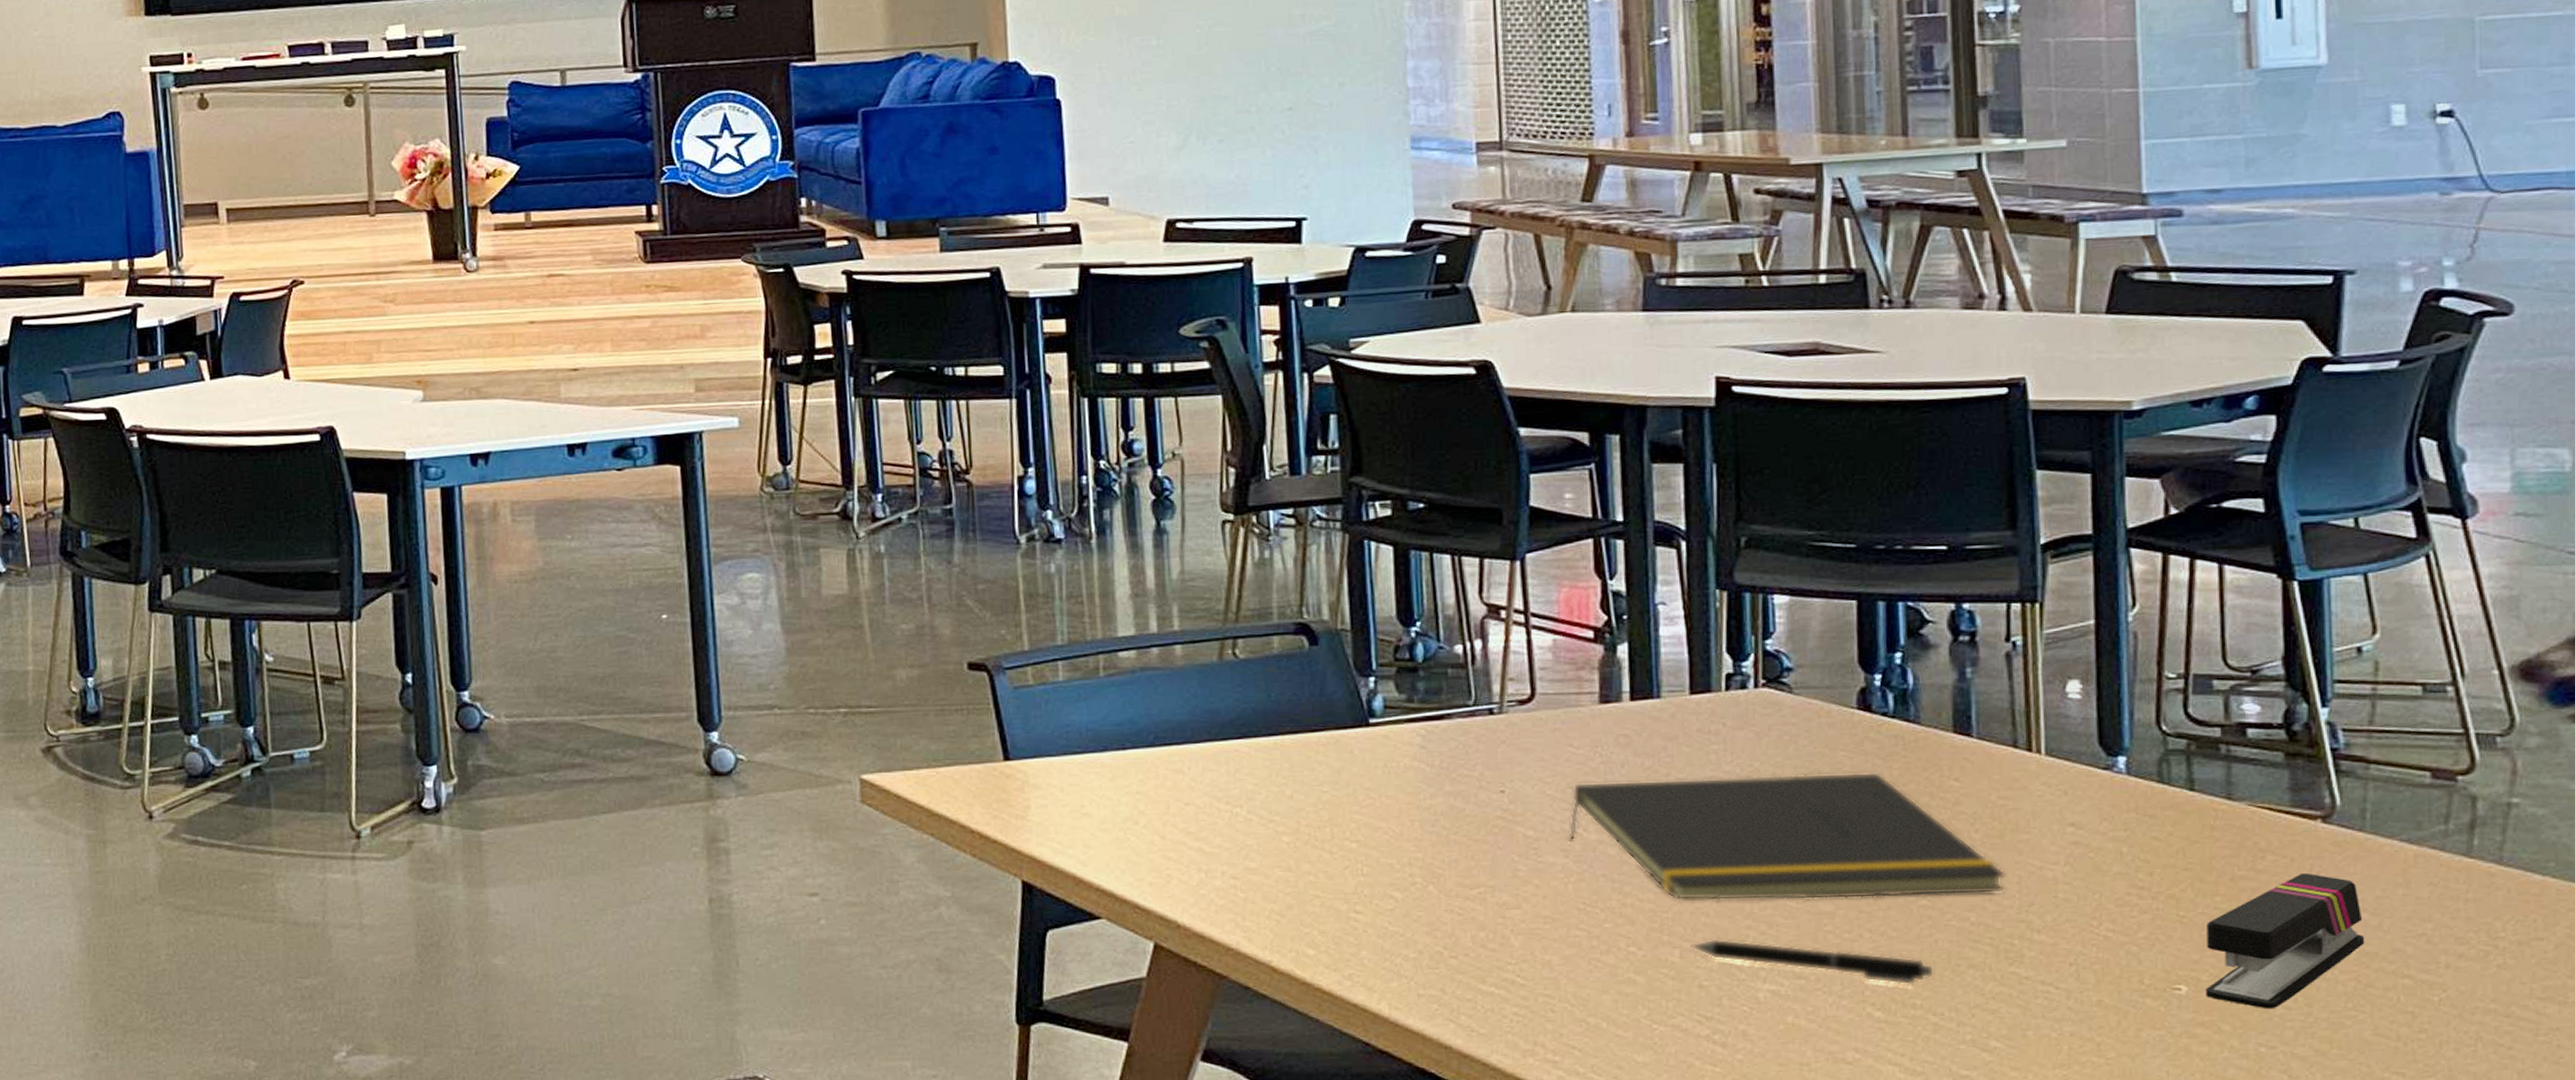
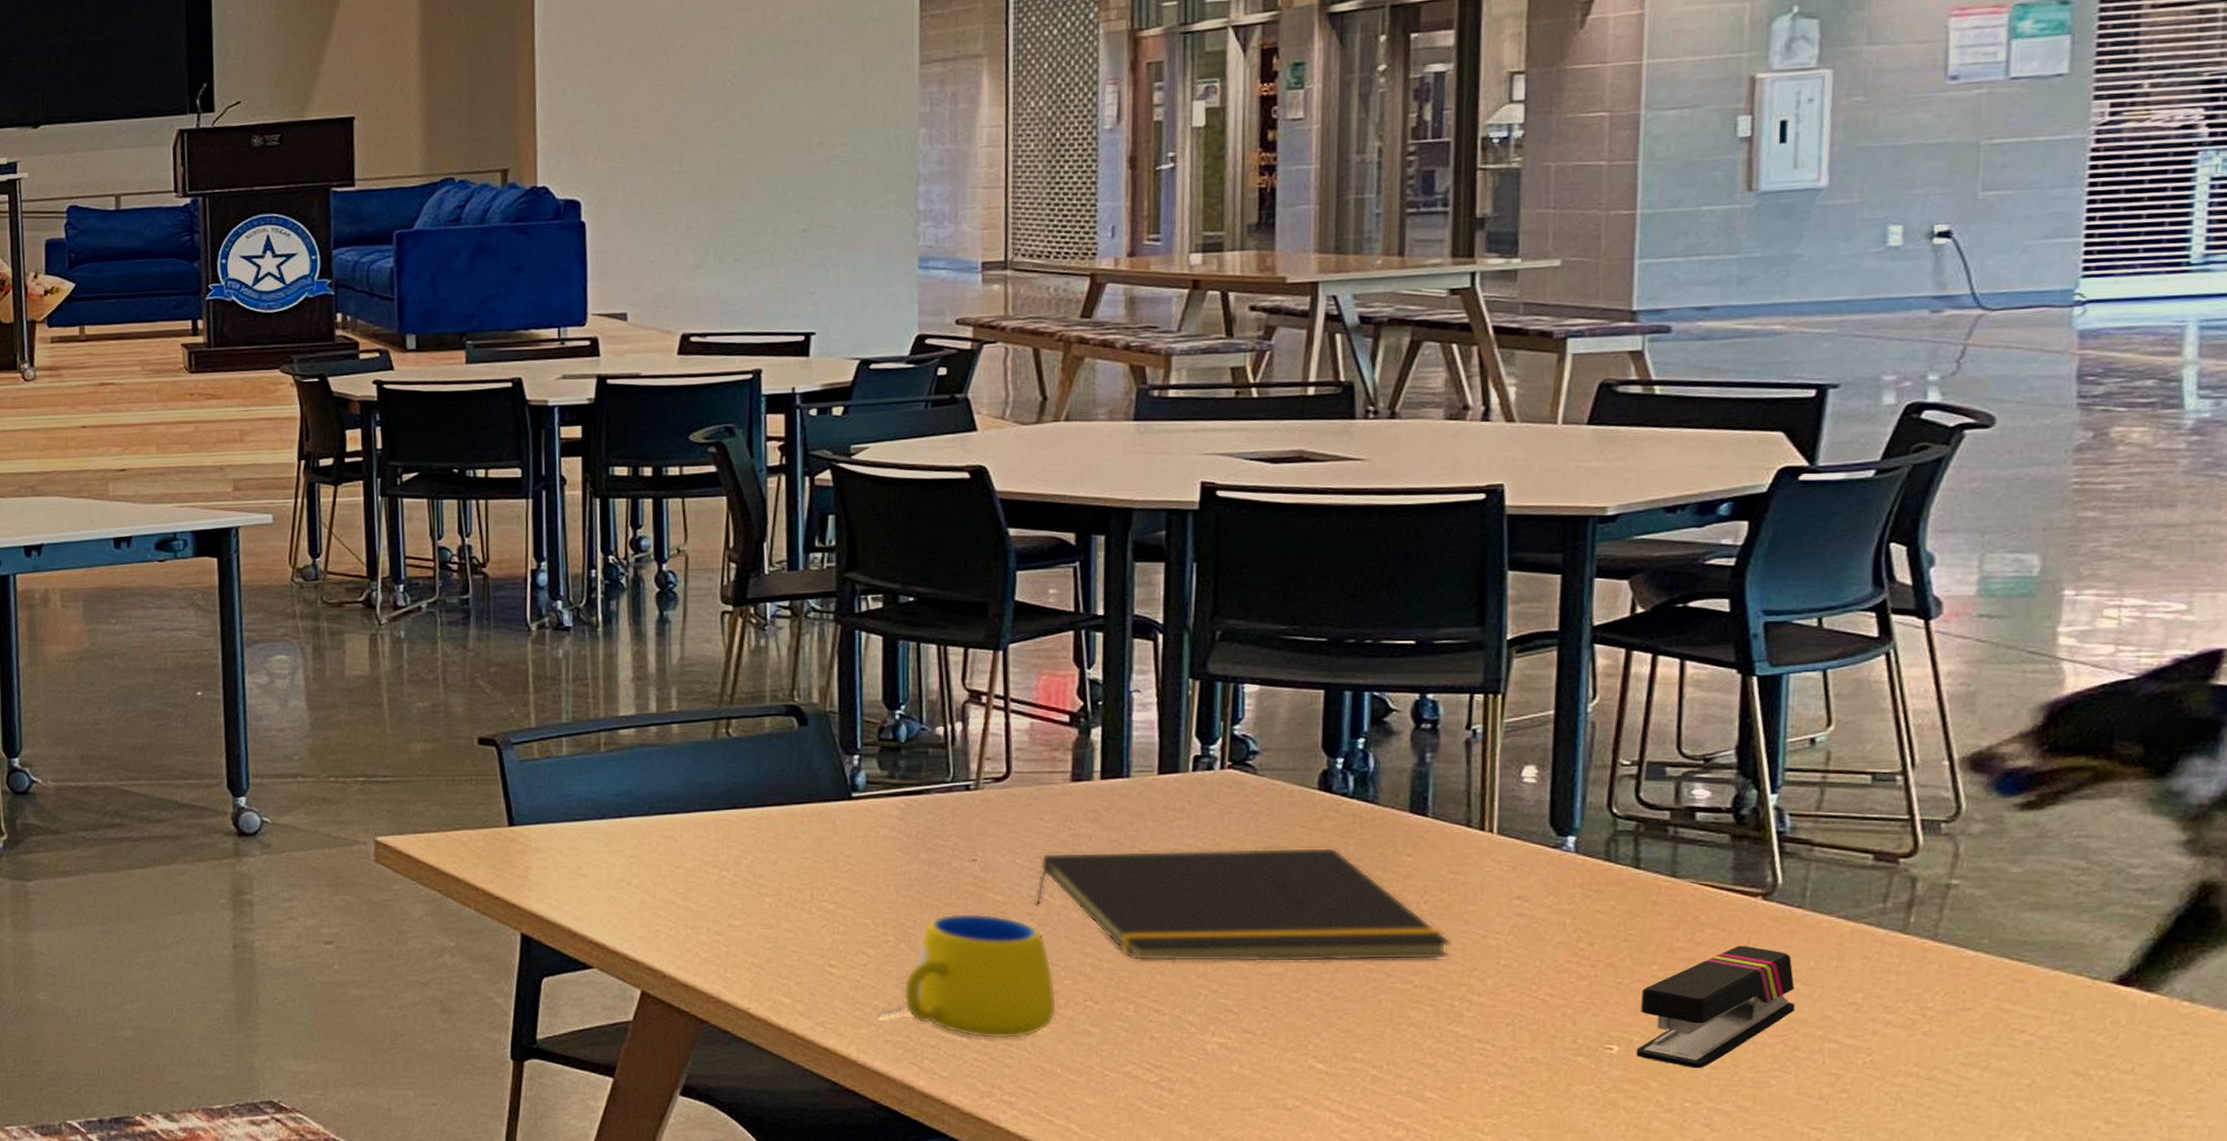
mug: none [1407,850,1599,991] -> present [876,913,1057,1039]
pen: present [1691,939,1935,986] -> none [1145,996,1377,1041]

